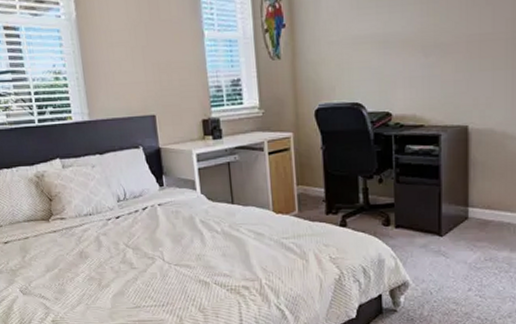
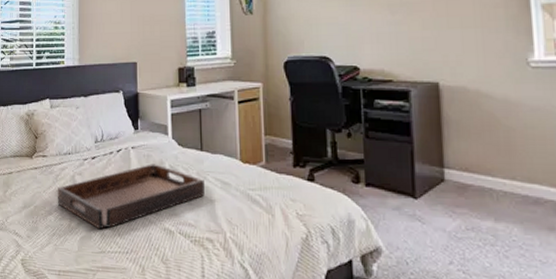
serving tray: none [81,219,238,286] -> present [57,164,205,230]

